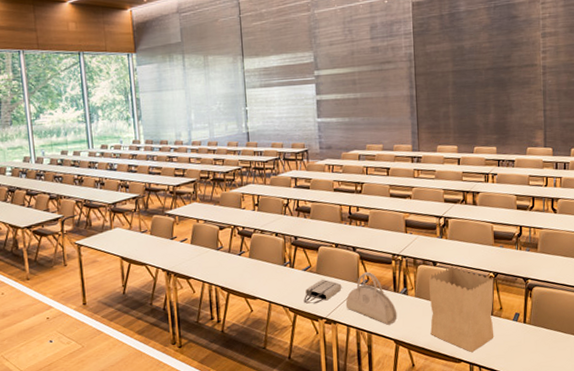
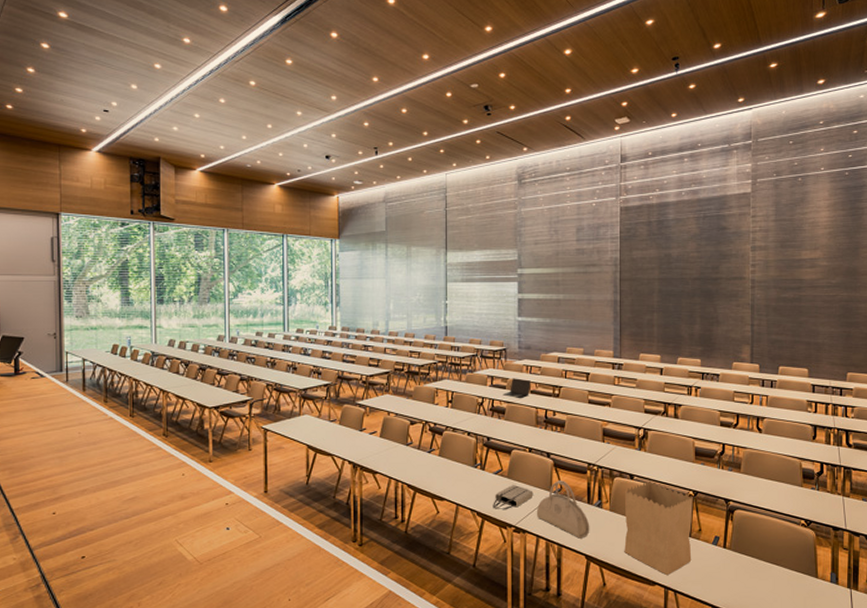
laptop: none [306,177,334,198] -> present [502,378,531,399]

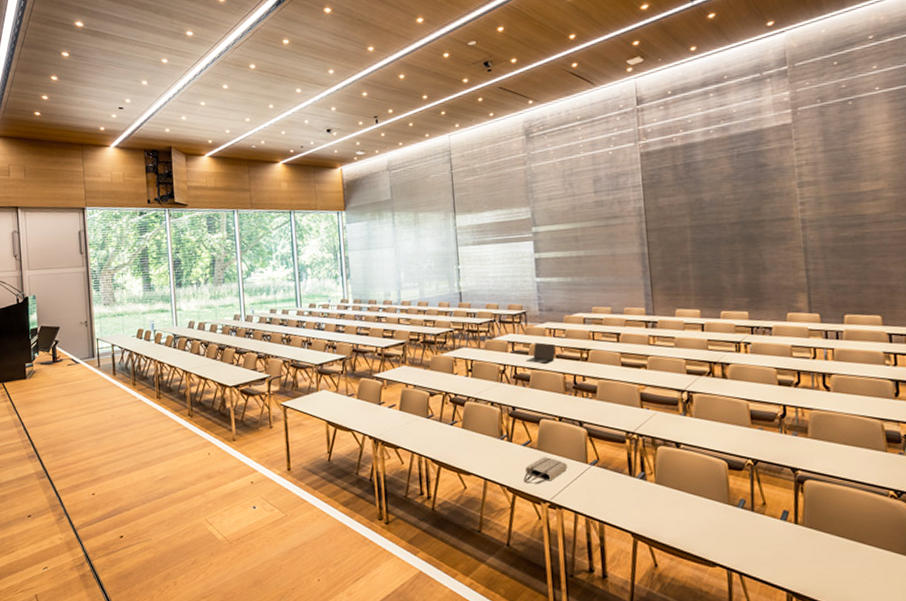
handbag: present [536,479,590,539] -> none [572,450,635,514]
paper bag: present [624,480,693,575] -> none [671,448,758,555]

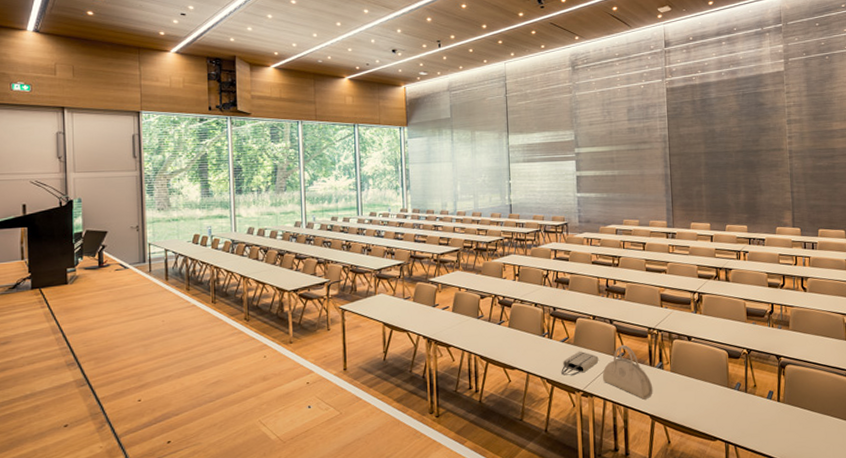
laptop: present [525,342,556,365] -> none [566,250,592,270]
handbag: none [572,450,635,514] -> present [602,344,653,400]

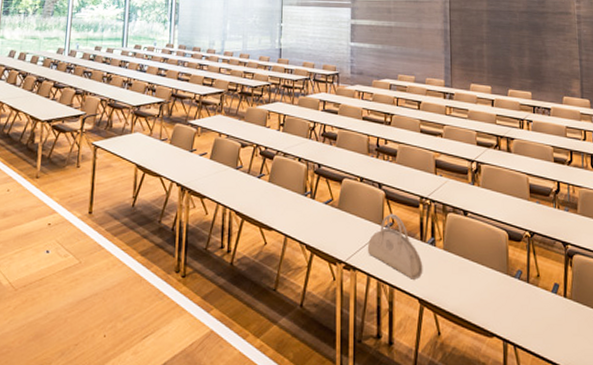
tote bag: present [561,351,599,376] -> none [322,217,364,243]

